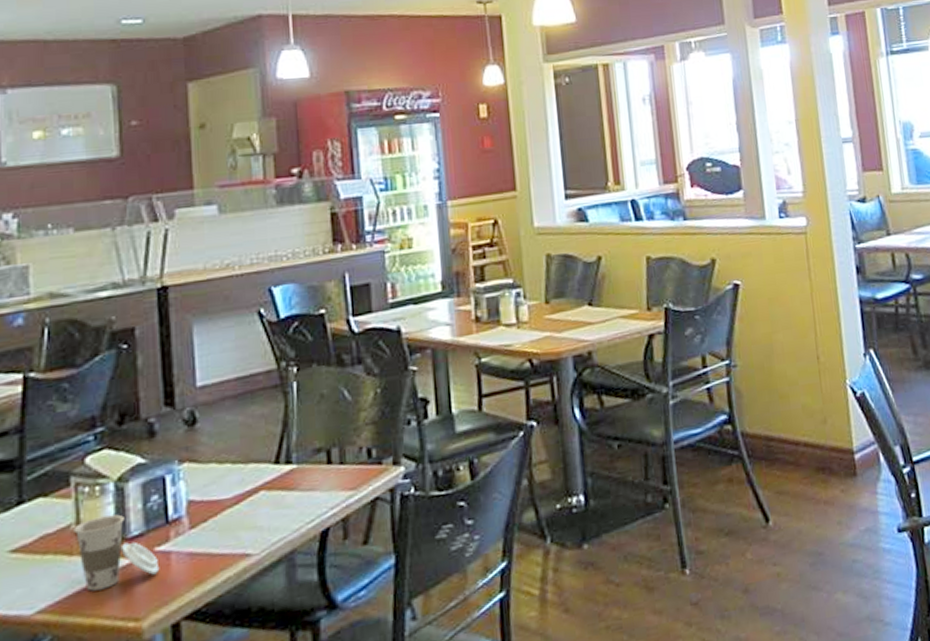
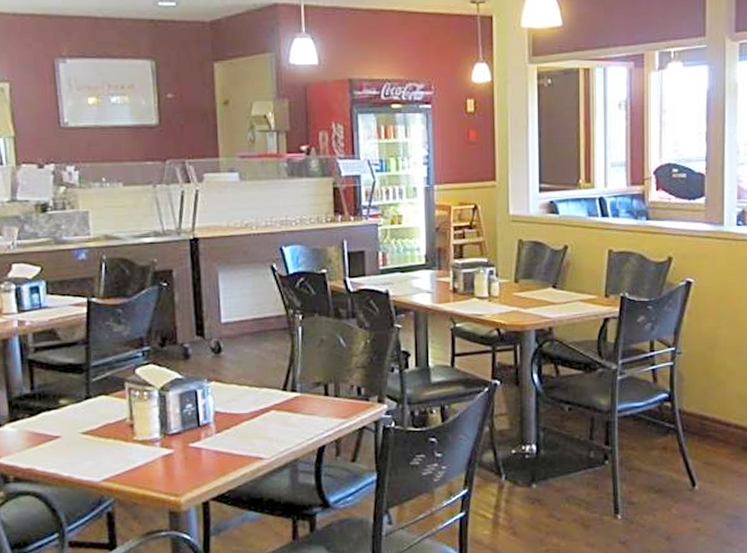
cup: present [74,514,160,591] -> none [128,415,193,470]

